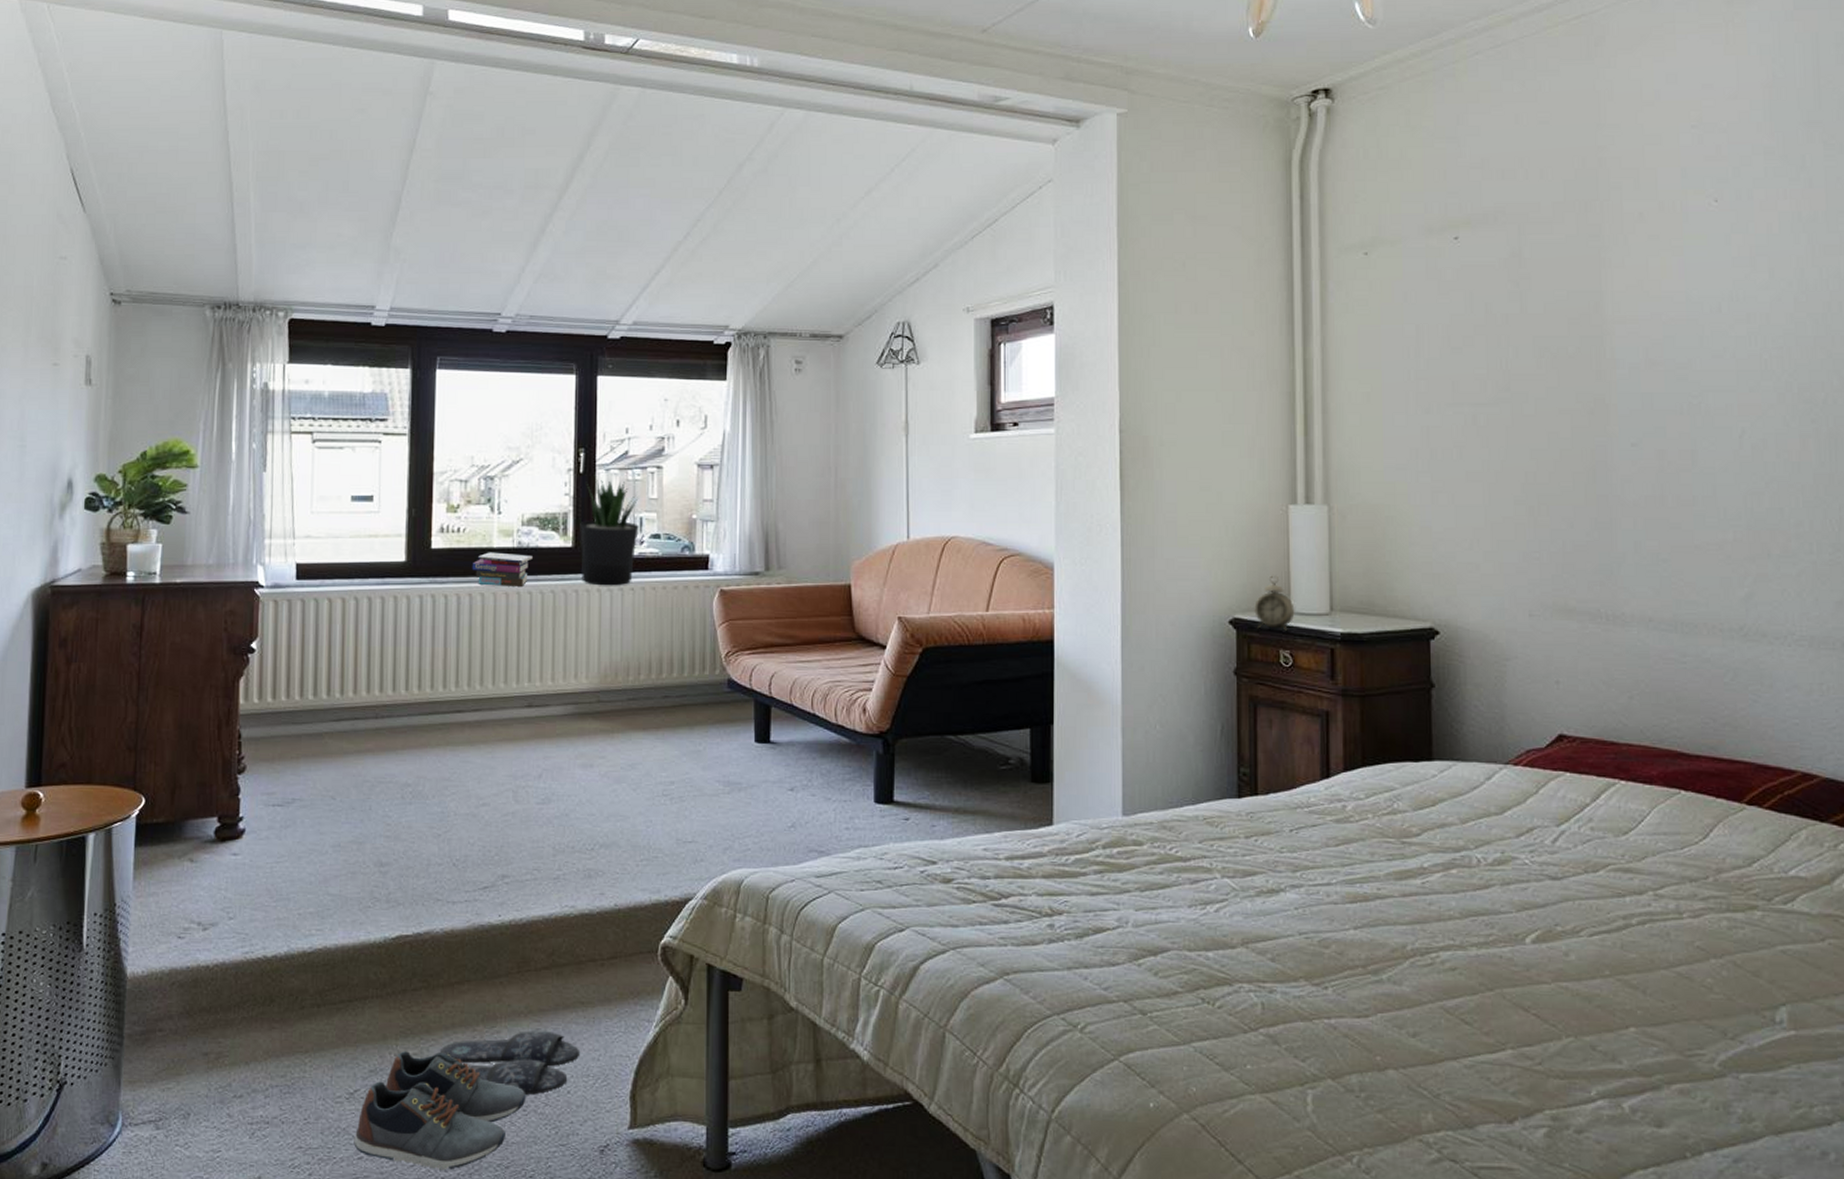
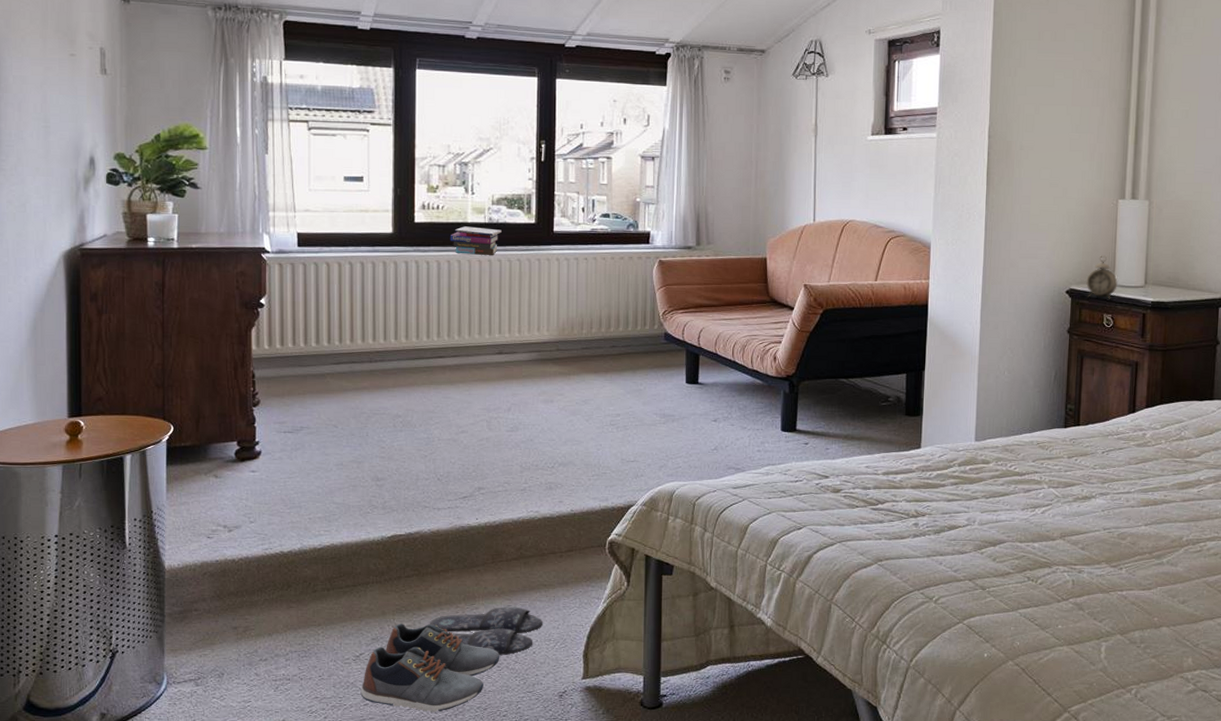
planter: present [580,472,639,585] -> none [541,161,592,255]

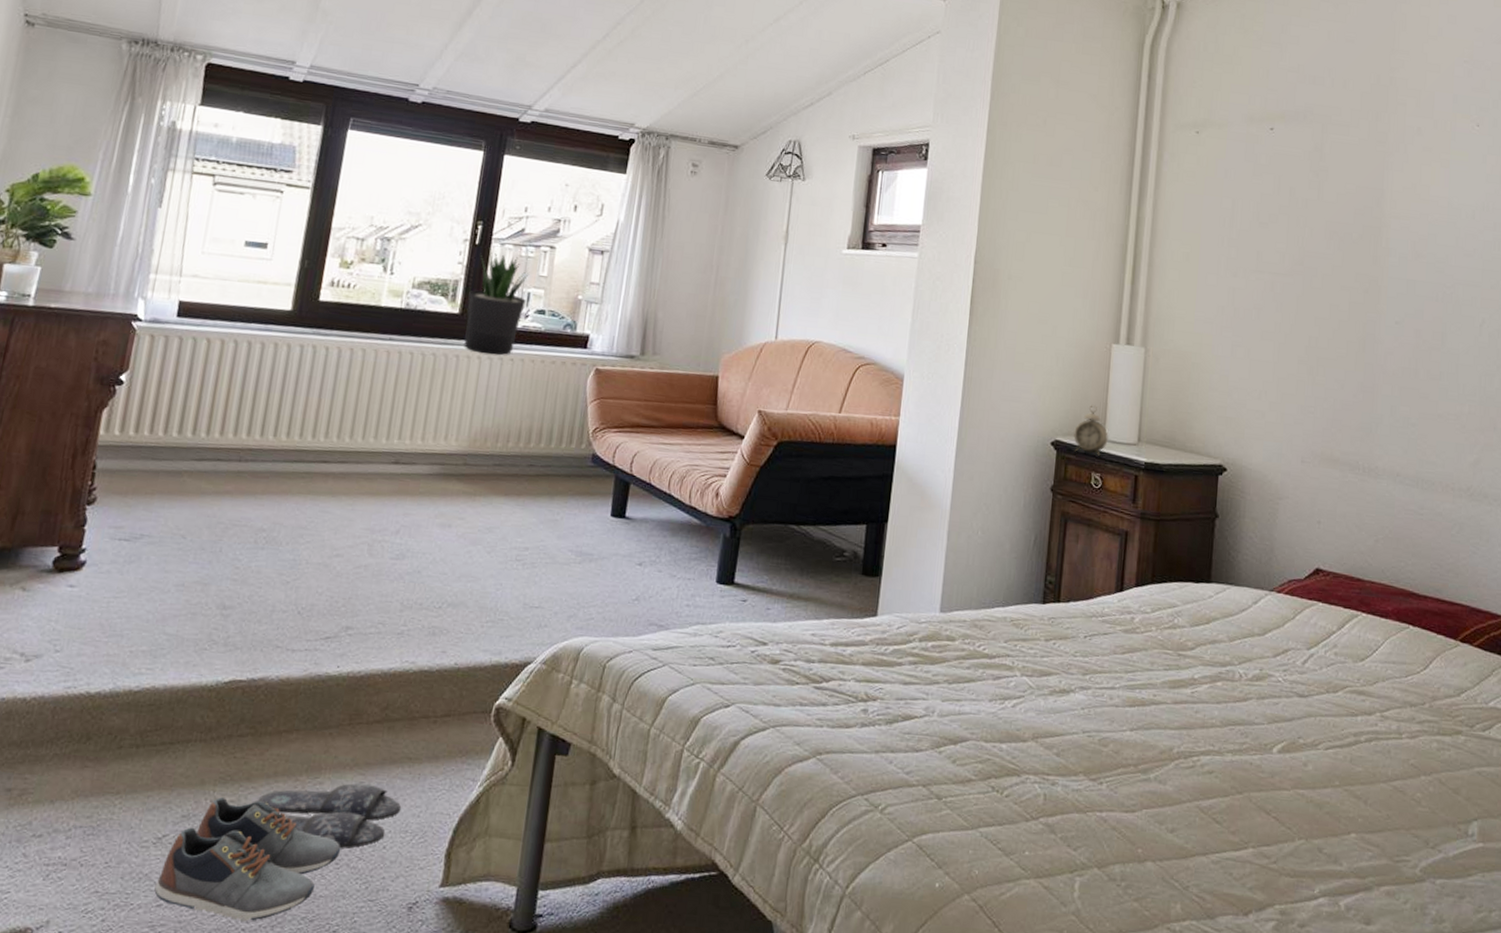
books: present [449,226,502,255] -> none [357,310,419,346]
planter: none [541,161,592,255] -> present [463,245,530,355]

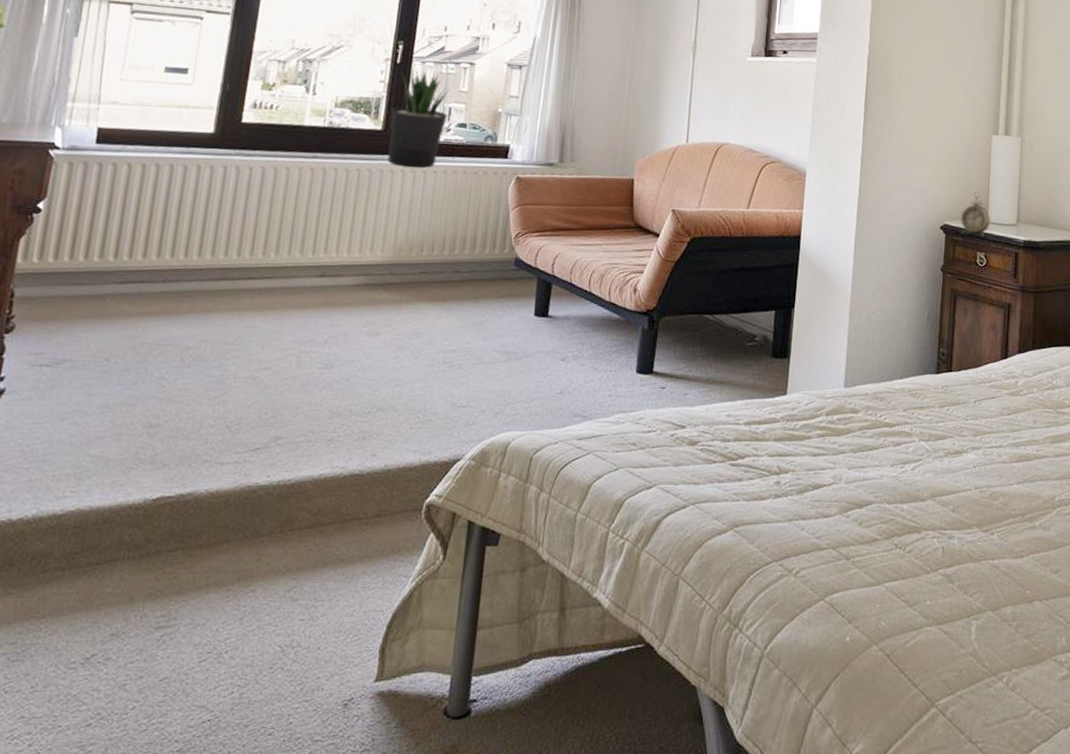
shoe: present [154,797,341,921] -> none [83,613,275,732]
slippers: present [259,783,401,848] -> none [190,589,334,652]

